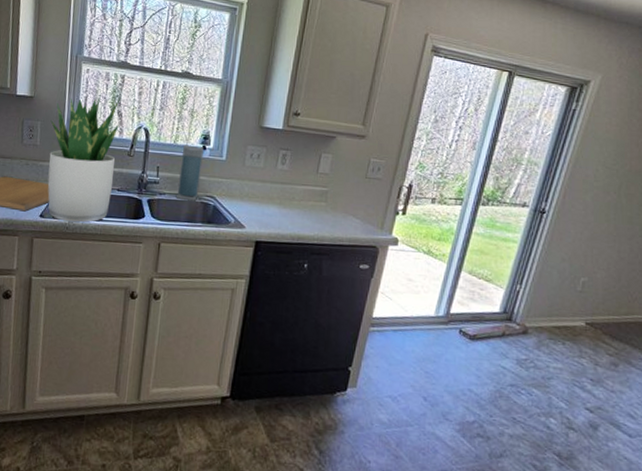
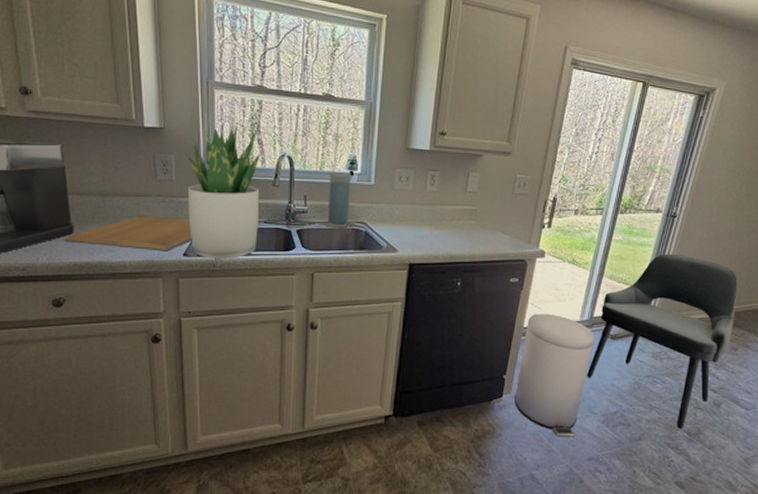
pedal bin: none [360,304,451,445] -> present [515,314,595,438]
dining chair: none [441,251,617,450] -> present [587,254,737,429]

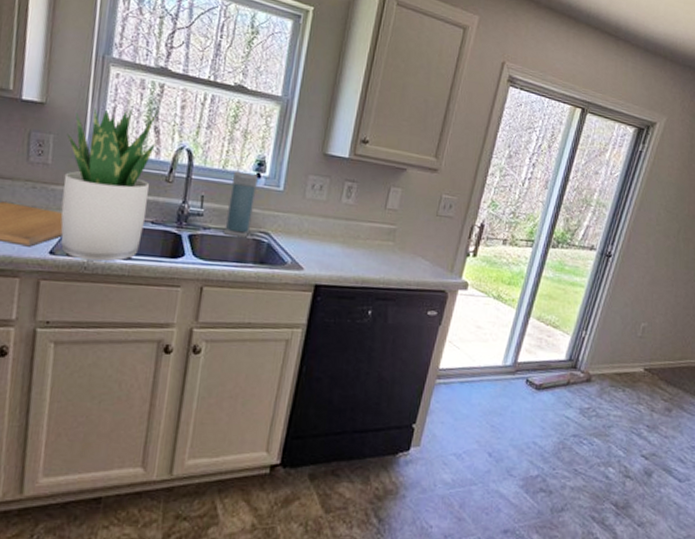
pedal bin: present [515,314,595,438] -> none [423,353,518,504]
dining chair: present [587,254,737,429] -> none [507,296,673,500]

